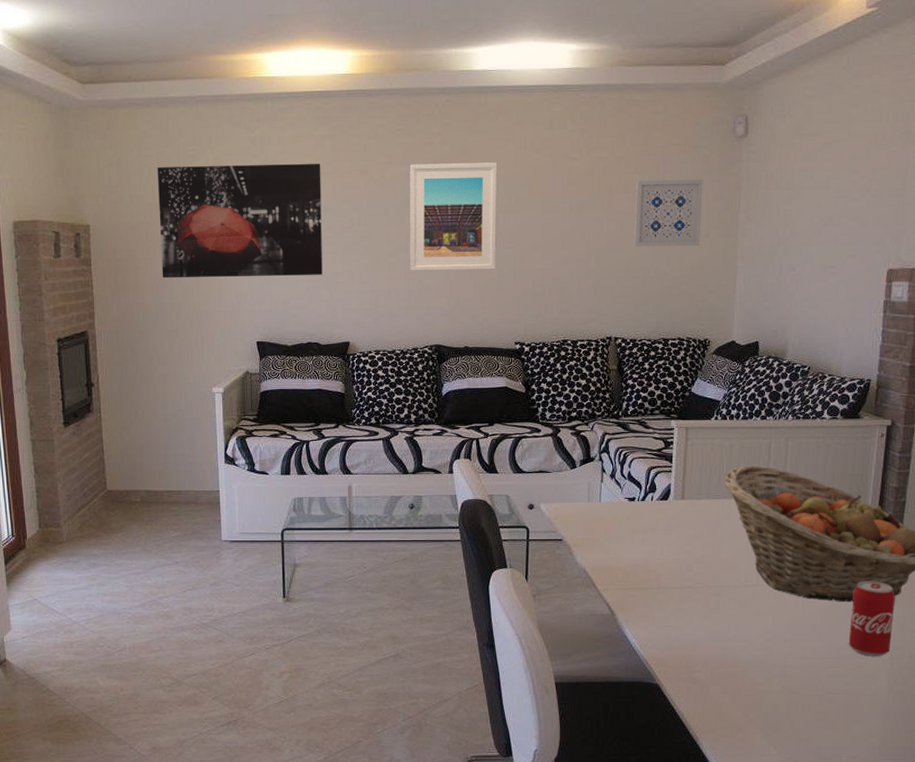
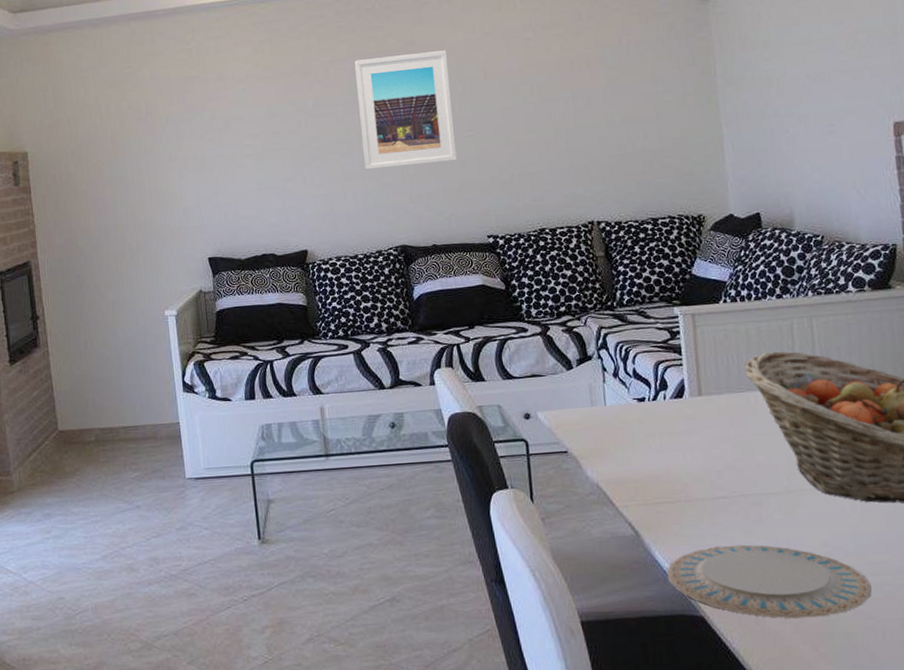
wall art: present [157,164,322,279] -> none [93,69,272,200]
wall art: present [633,179,703,247] -> none [598,46,678,123]
plate: none [633,627,800,690] -> present [666,544,872,619]

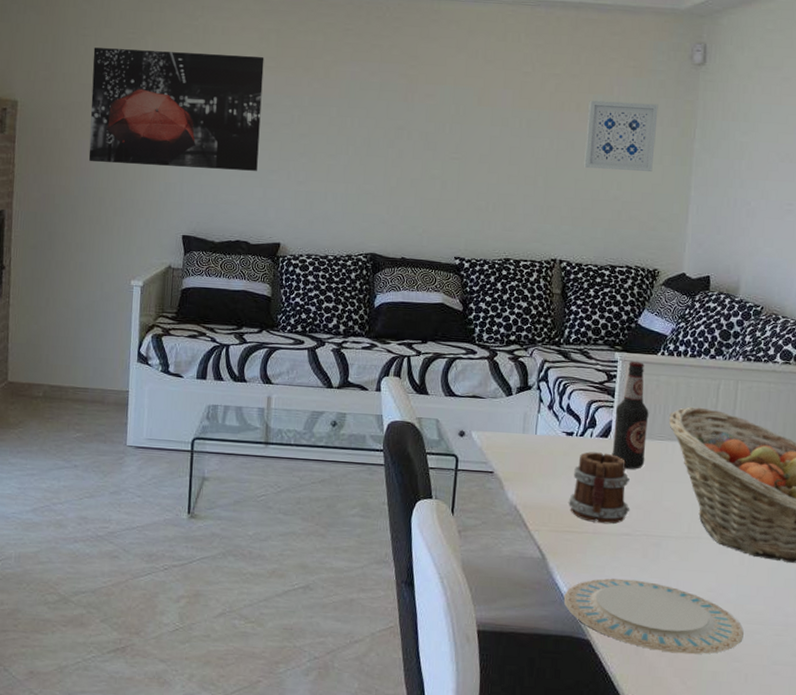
wall art: none [93,69,272,200] -> present [88,47,264,171]
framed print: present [354,50,457,170] -> none [349,65,447,180]
wall art: none [598,46,678,123] -> present [583,100,658,171]
mug: none [652,414,721,490] -> present [568,452,630,524]
bottle: none [685,313,727,428] -> present [611,362,649,469]

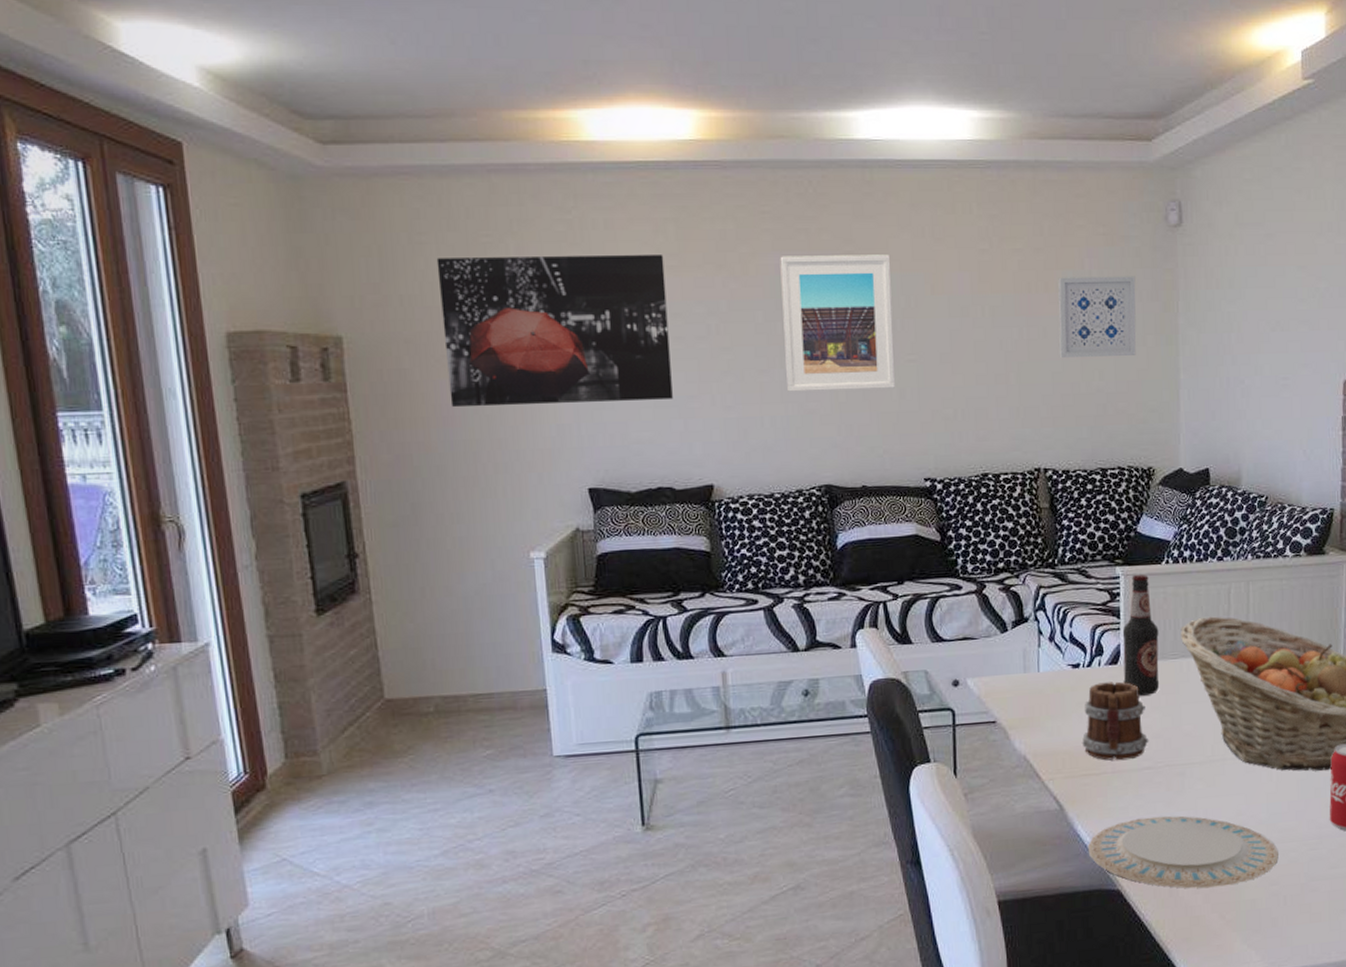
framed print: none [349,65,447,180] -> present [780,254,896,392]

